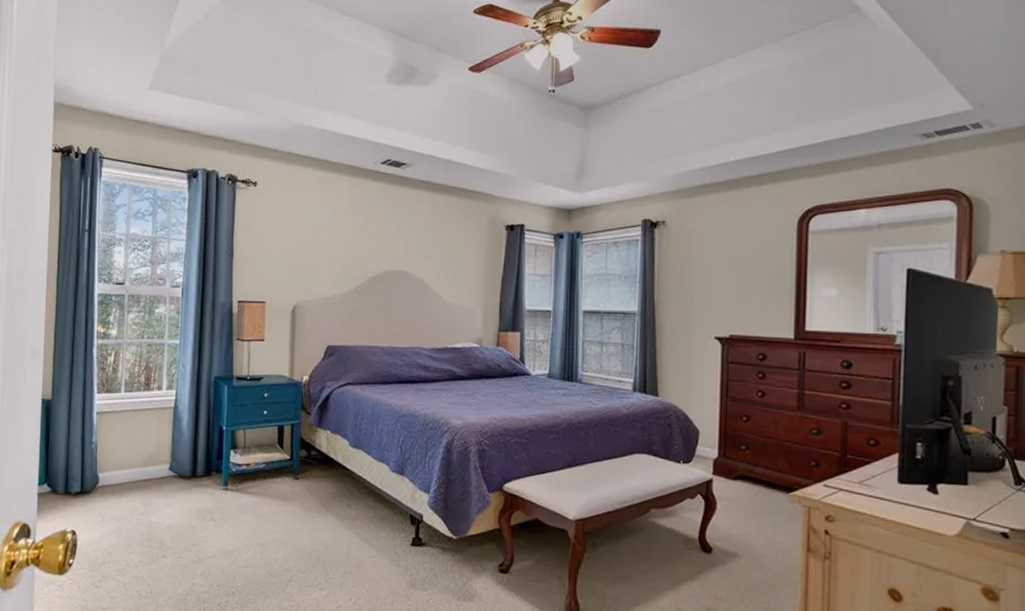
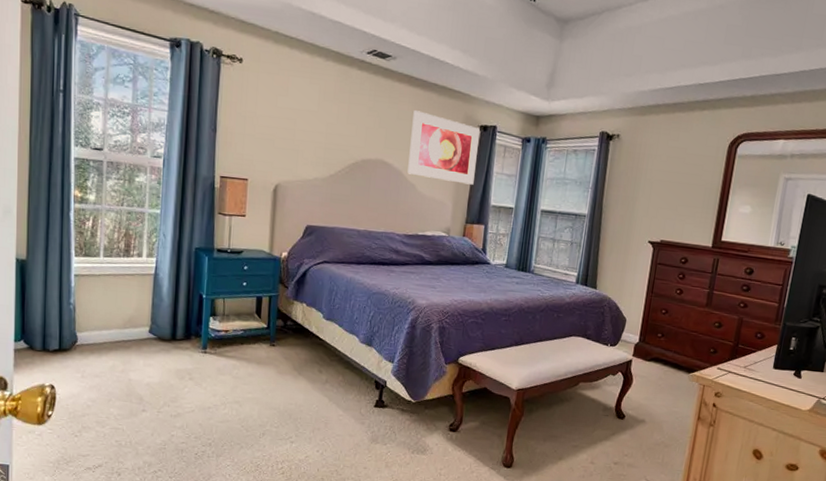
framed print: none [431,216,506,289] -> present [407,110,480,185]

